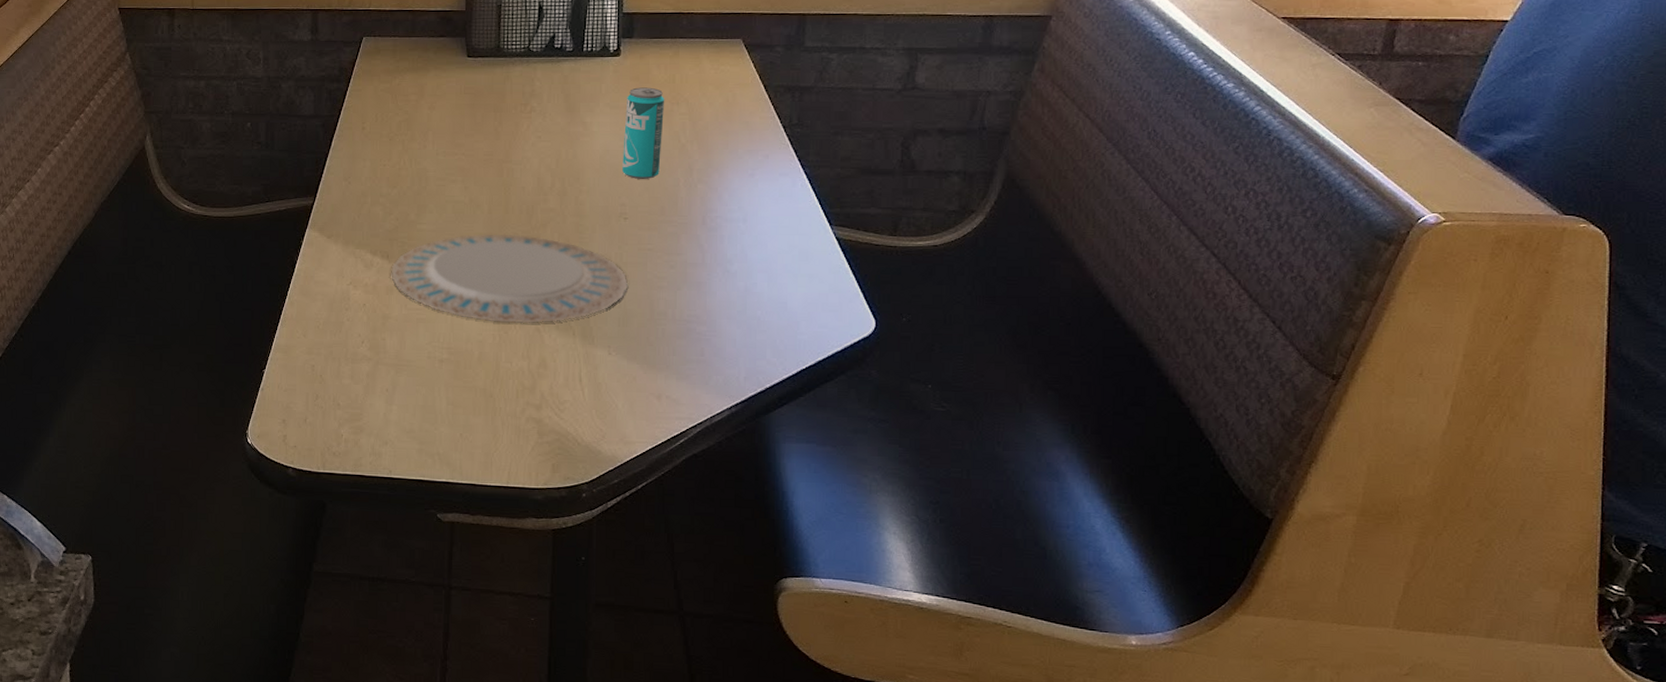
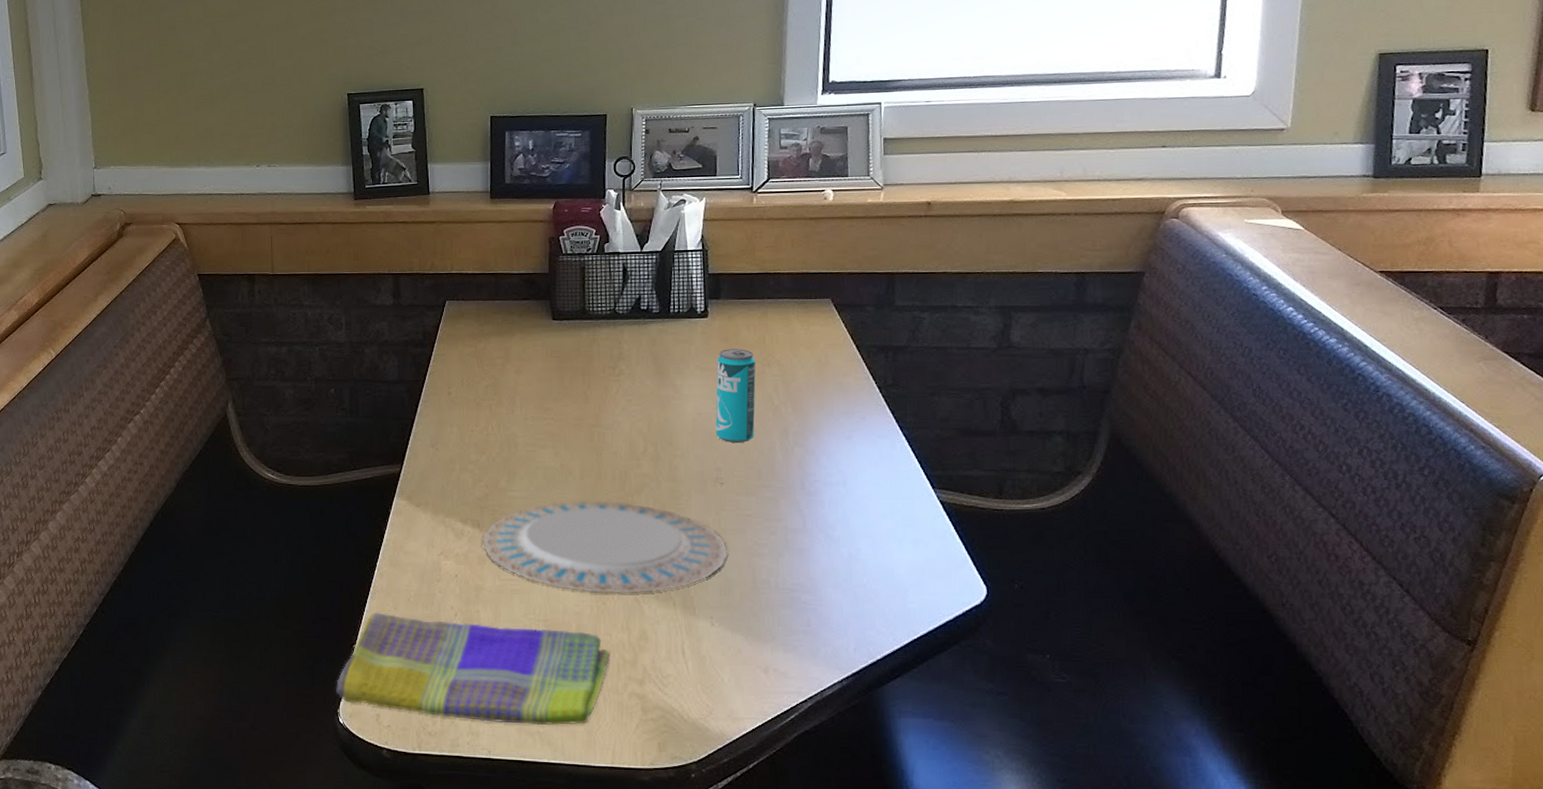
dish towel: none [245,339,510,447] -> present [336,613,611,726]

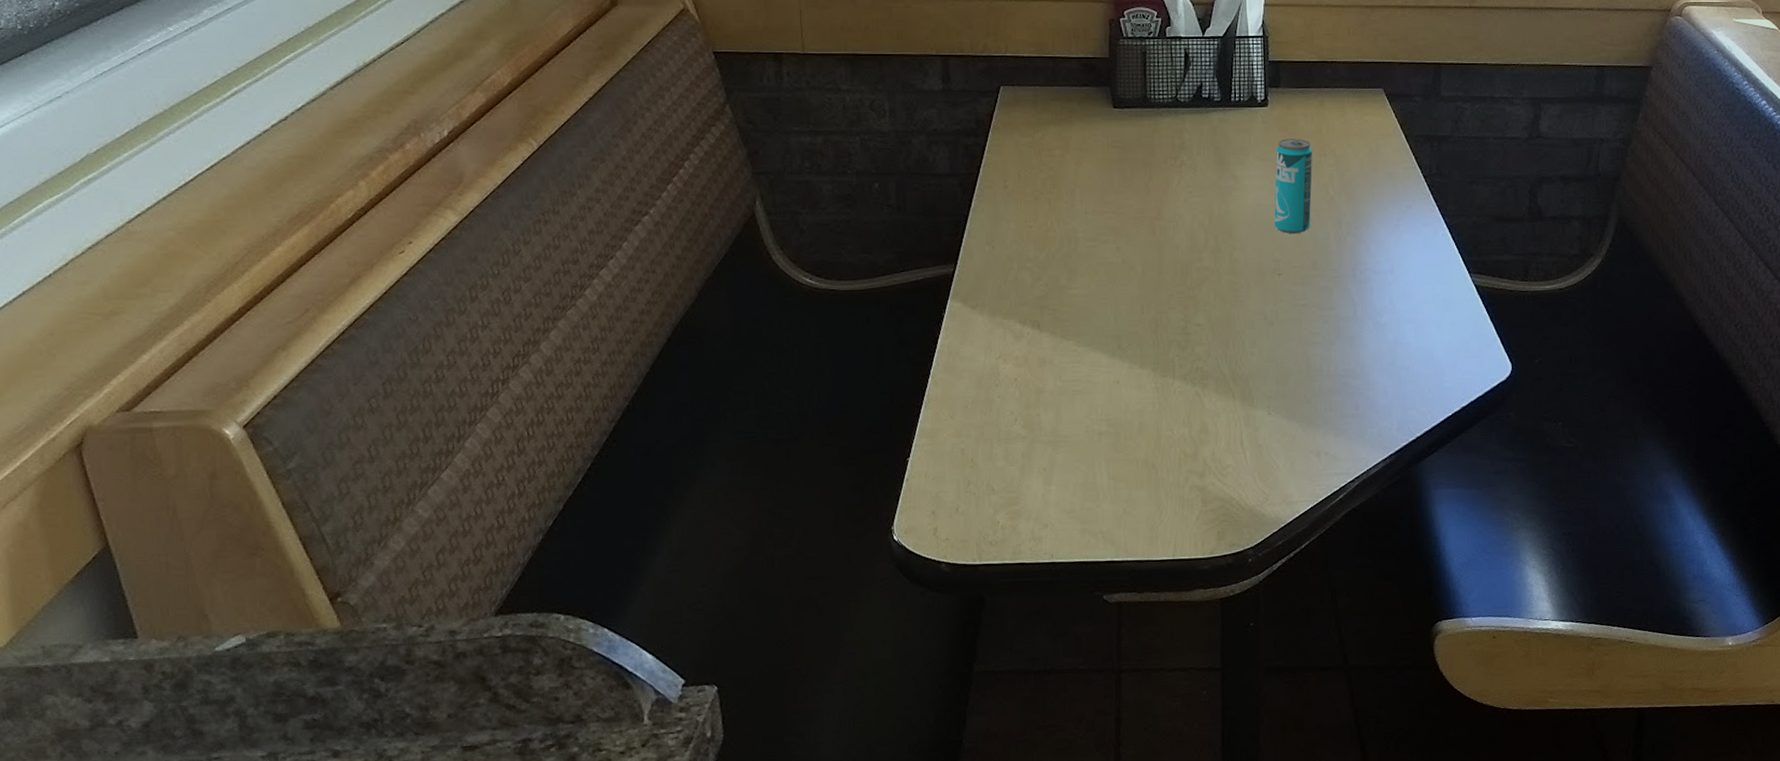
dish towel: present [336,613,611,726] -> none [889,422,1172,526]
plate: present [482,500,728,594] -> none [1042,296,1284,389]

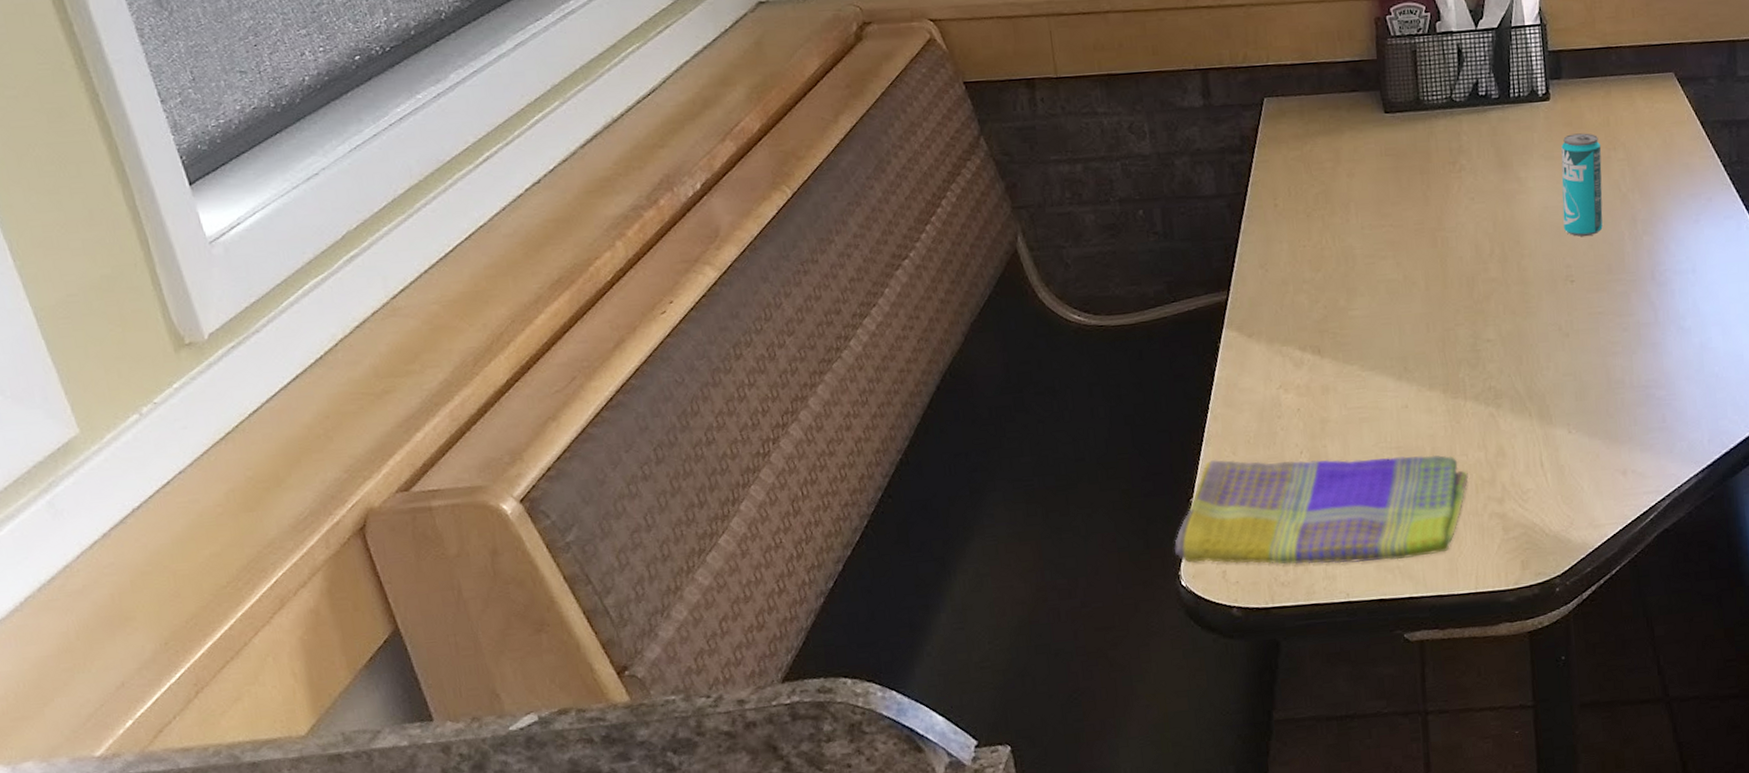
dish towel: none [889,422,1172,526] -> present [1174,455,1469,565]

